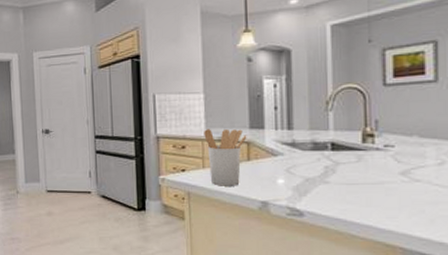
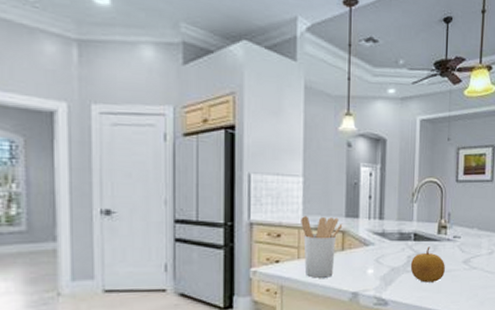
fruit: none [328,157,375,195] -> present [410,247,445,283]

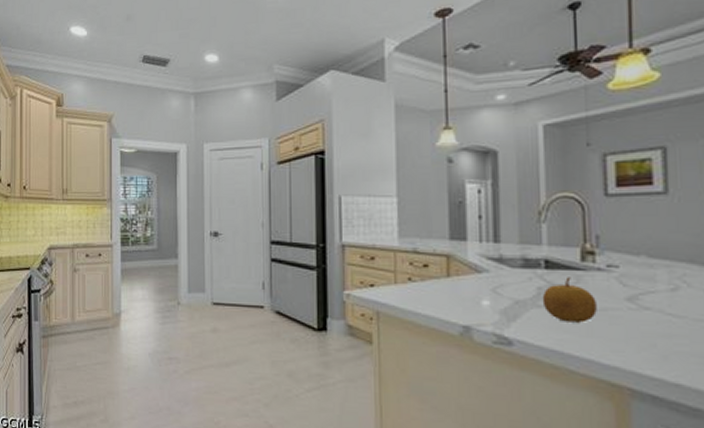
utensil holder: present [301,216,343,278] -> none [397,238,447,306]

